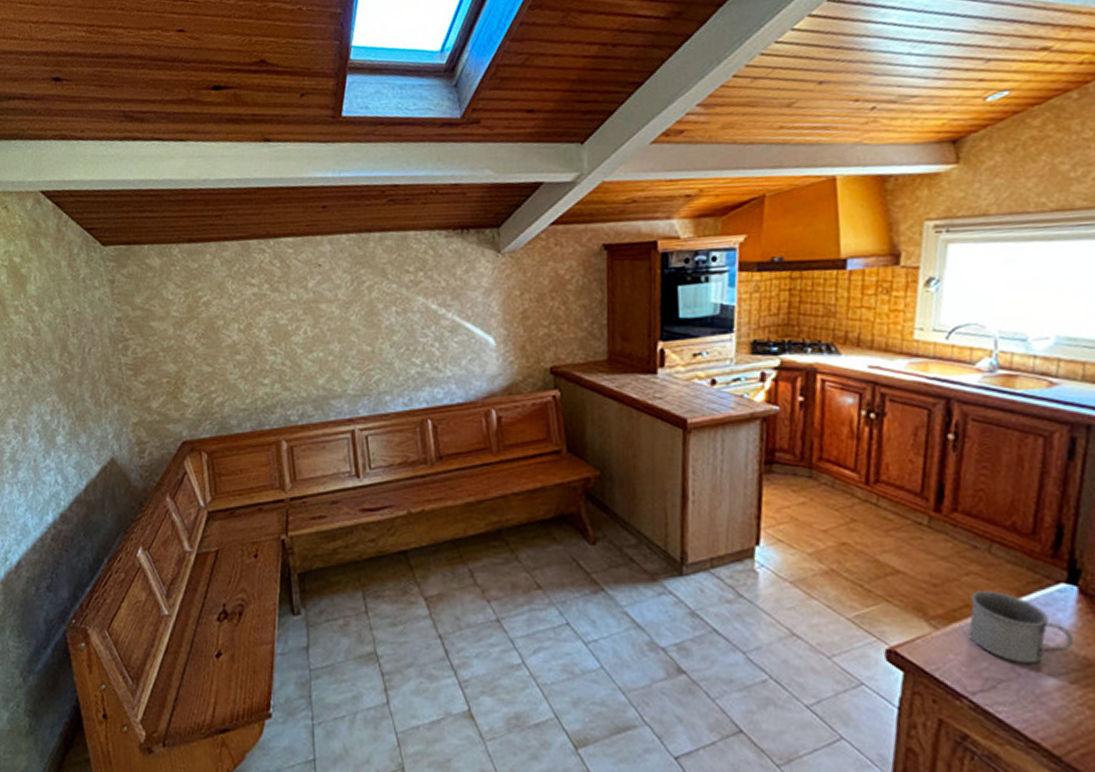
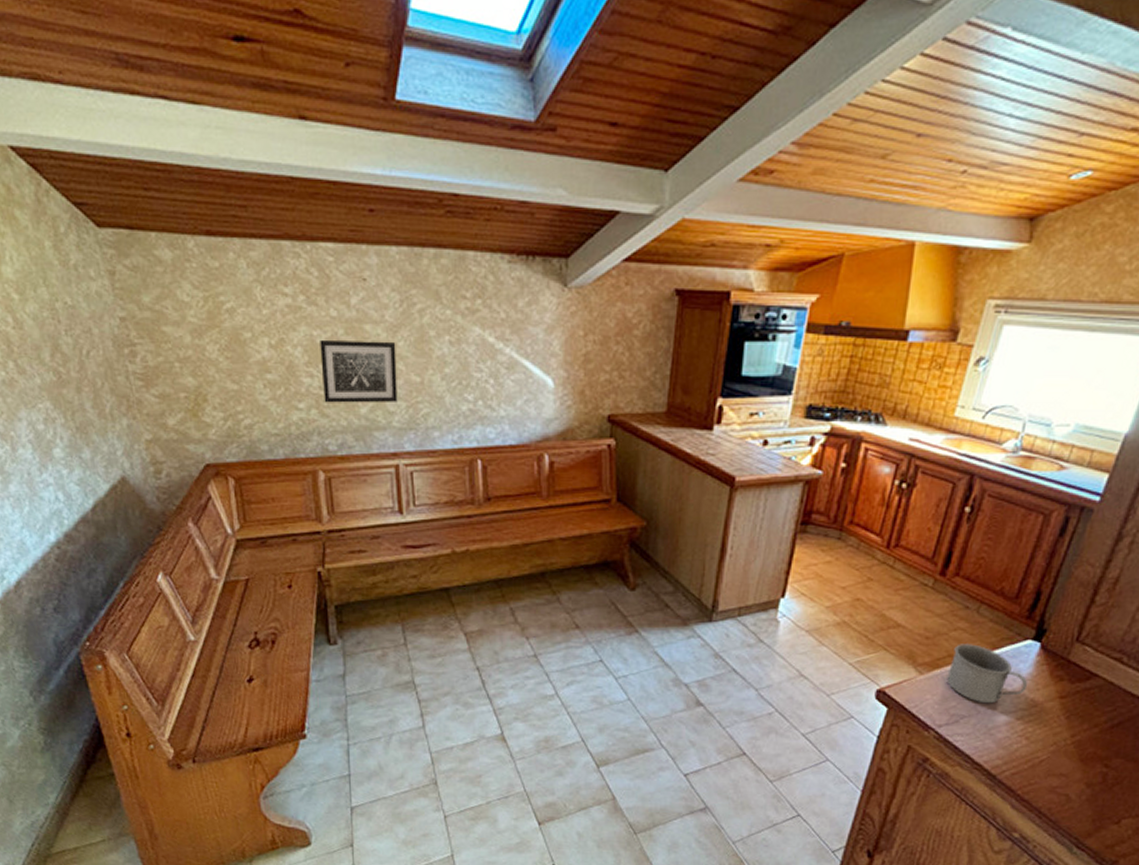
wall art: none [282,316,352,377] -> present [320,339,398,403]

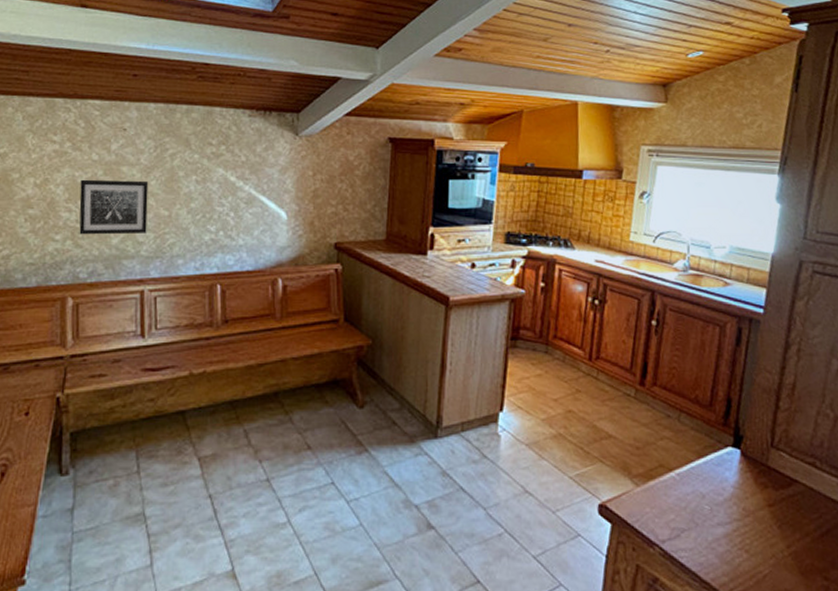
mug: present [946,644,1028,704] -> none [661,453,737,515]

